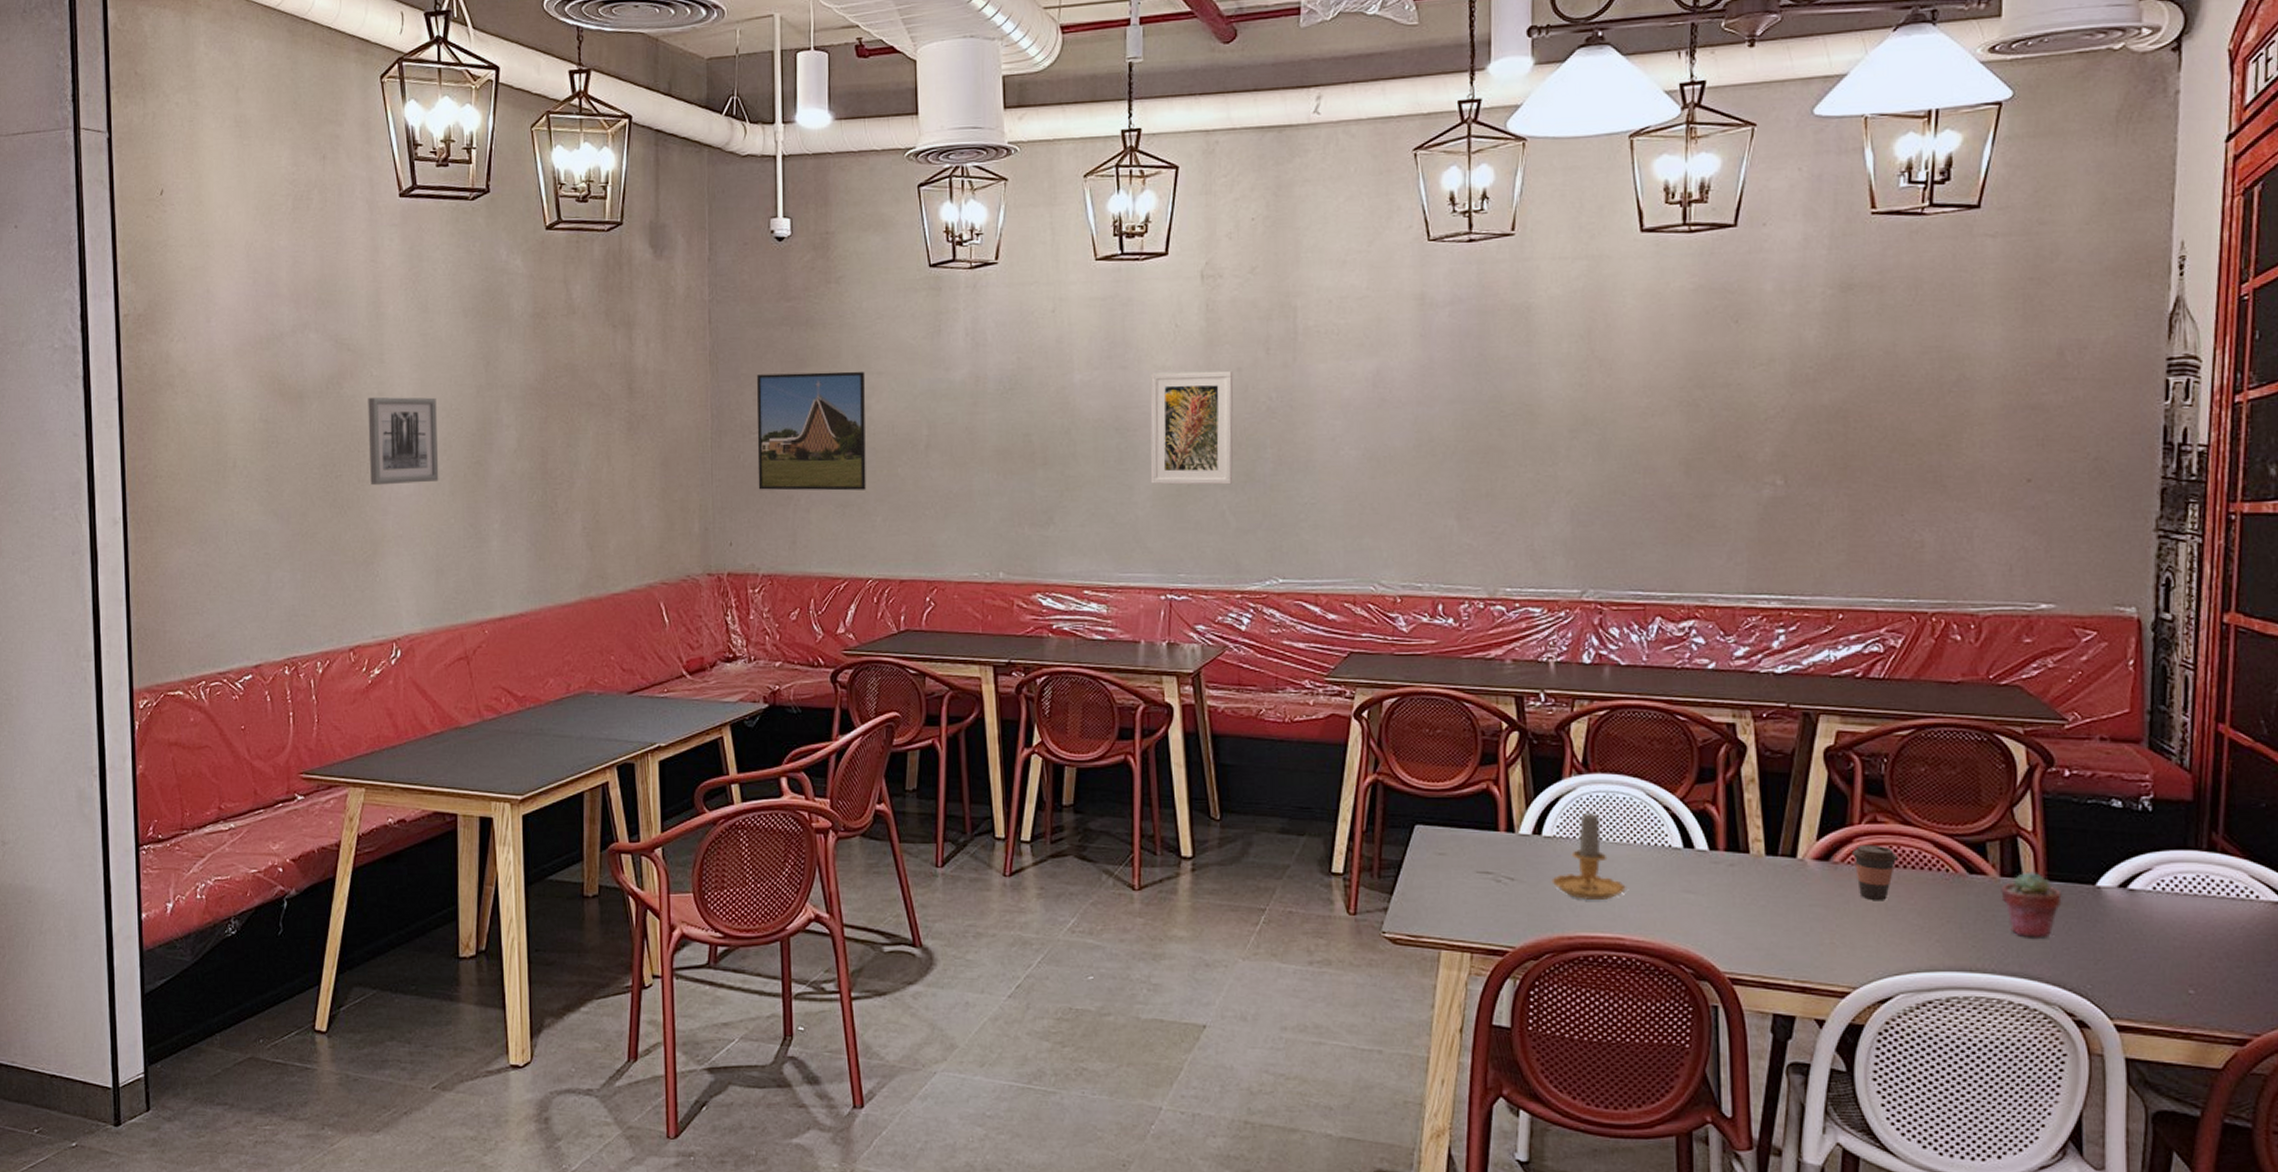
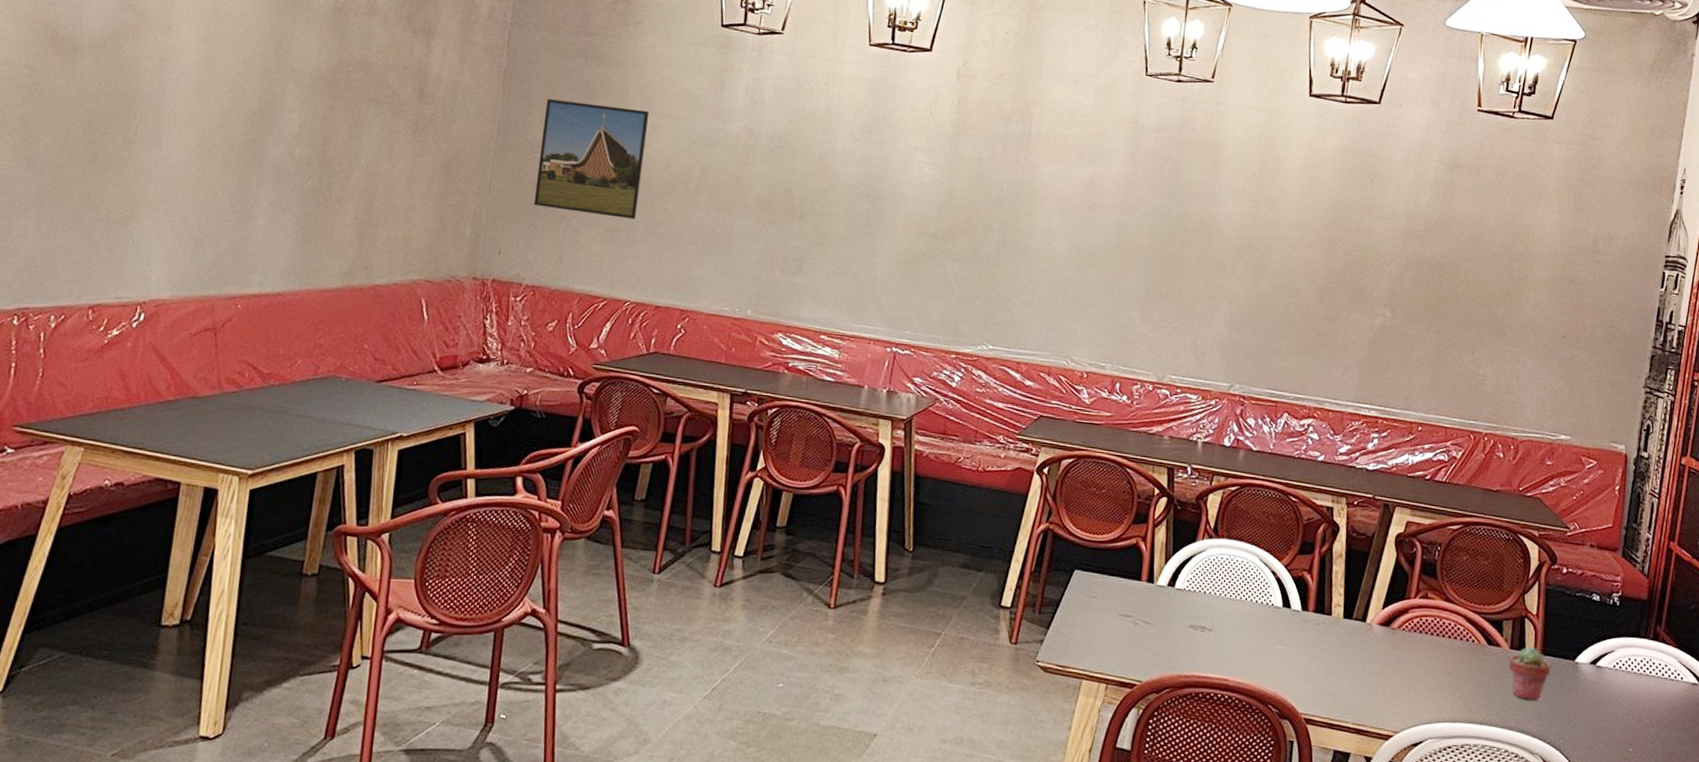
wall art: present [368,397,439,486] -> none [137,60,221,153]
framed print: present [1150,370,1234,485] -> none [891,151,974,259]
candle: present [1551,811,1626,900] -> none [1178,570,1235,646]
coffee cup: present [1851,844,1898,900] -> none [1406,615,1439,662]

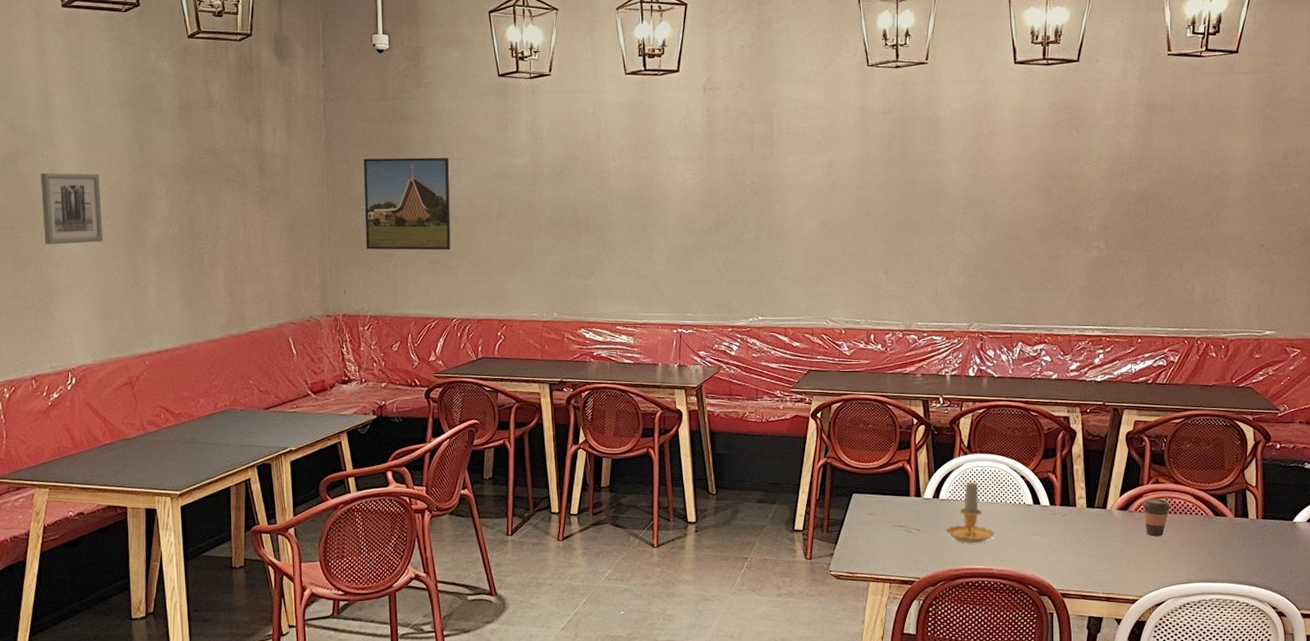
wall art: none [137,60,221,153] -> present [40,172,104,245]
candle: none [1178,570,1235,646] -> present [945,480,995,543]
coffee cup: none [1406,615,1439,662] -> present [1142,498,1171,536]
potted succulent: present [1508,646,1551,701] -> none [1235,513,1272,558]

